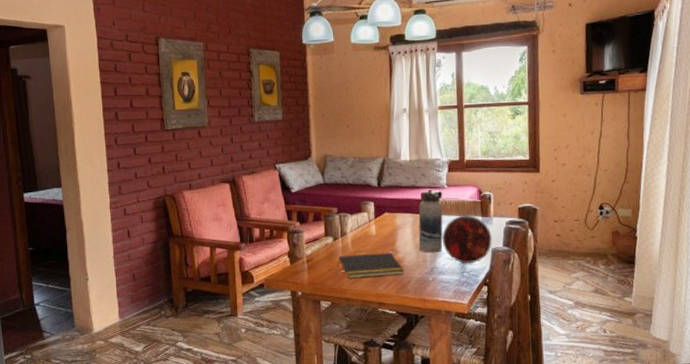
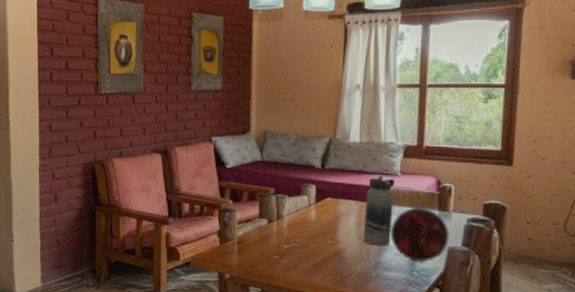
notepad: present [338,252,404,278] -> none [271,240,344,267]

